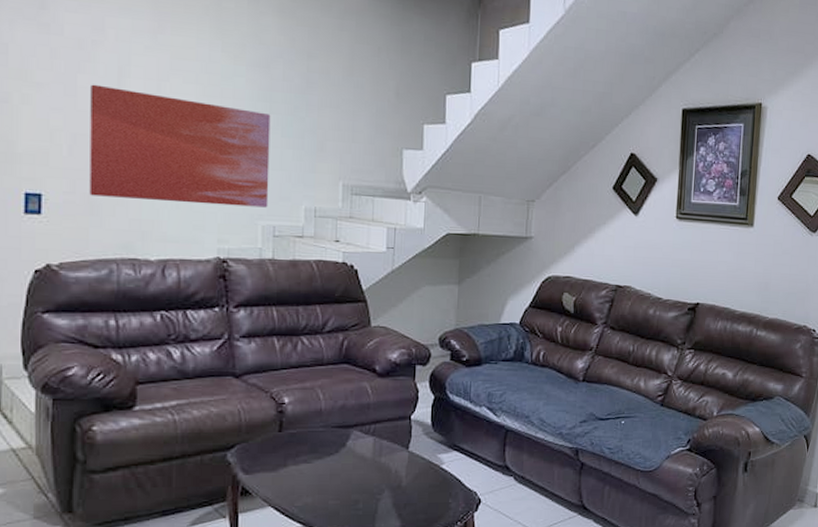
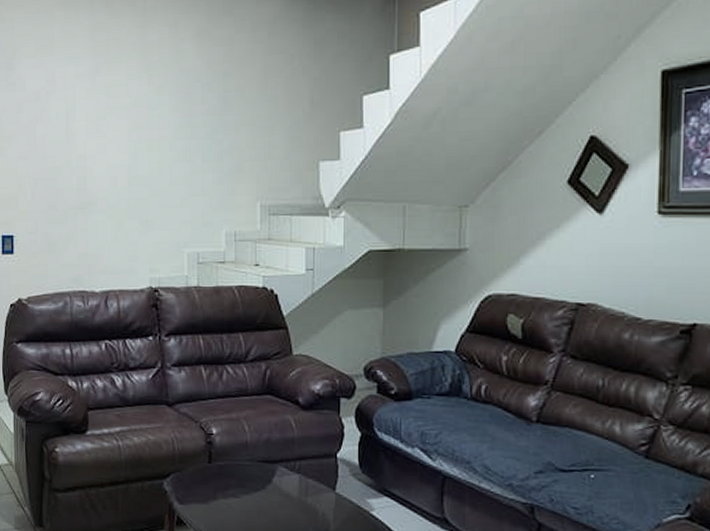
wall art: present [89,84,271,208] -> none [46,131,192,235]

